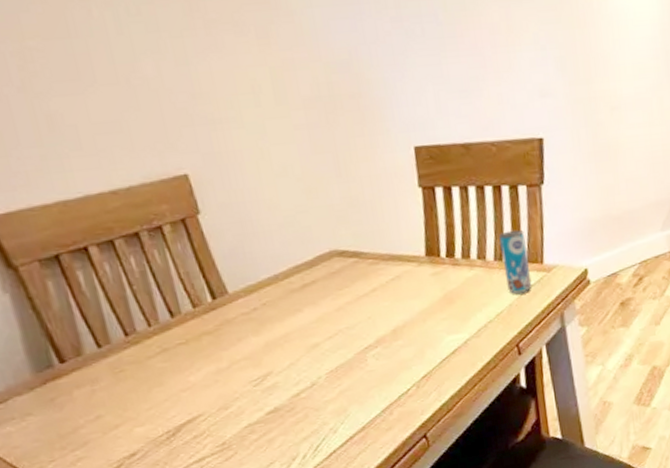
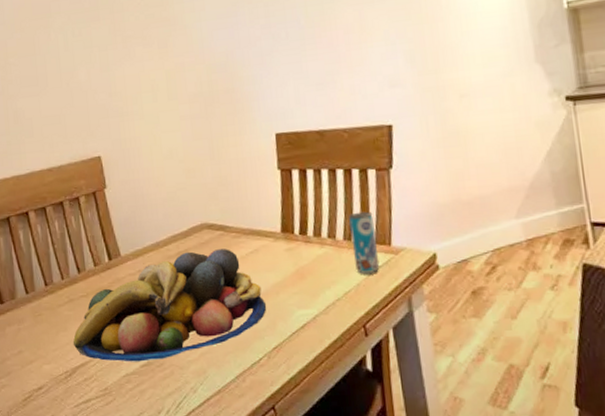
fruit bowl: none [173,277,412,414] -> present [73,249,266,362]

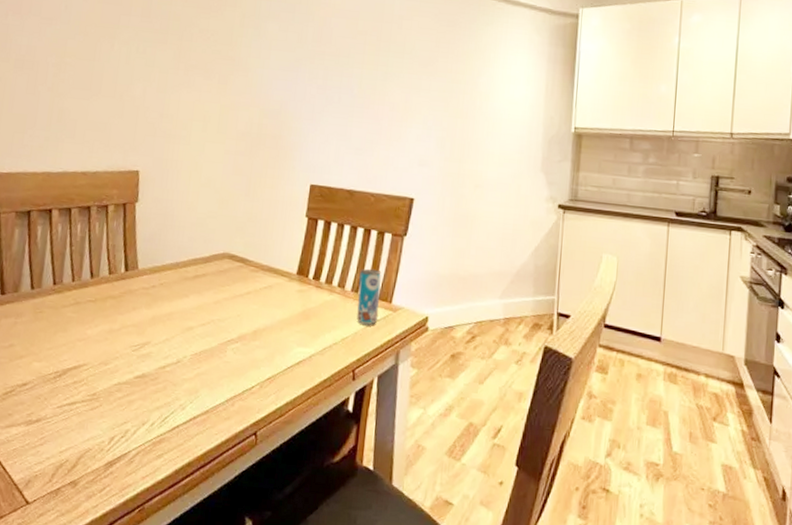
fruit bowl: present [73,249,266,362] -> none [70,276,268,374]

